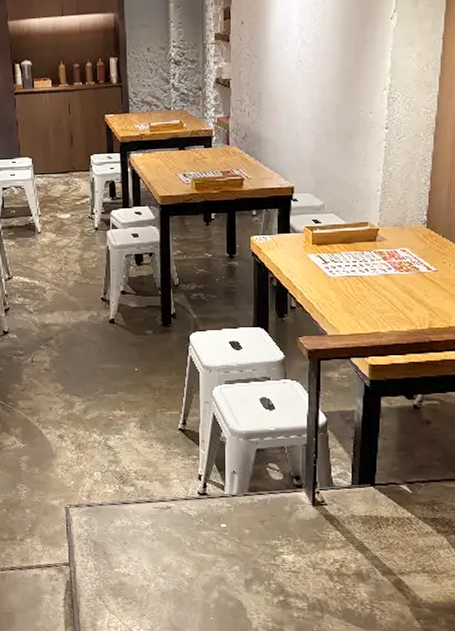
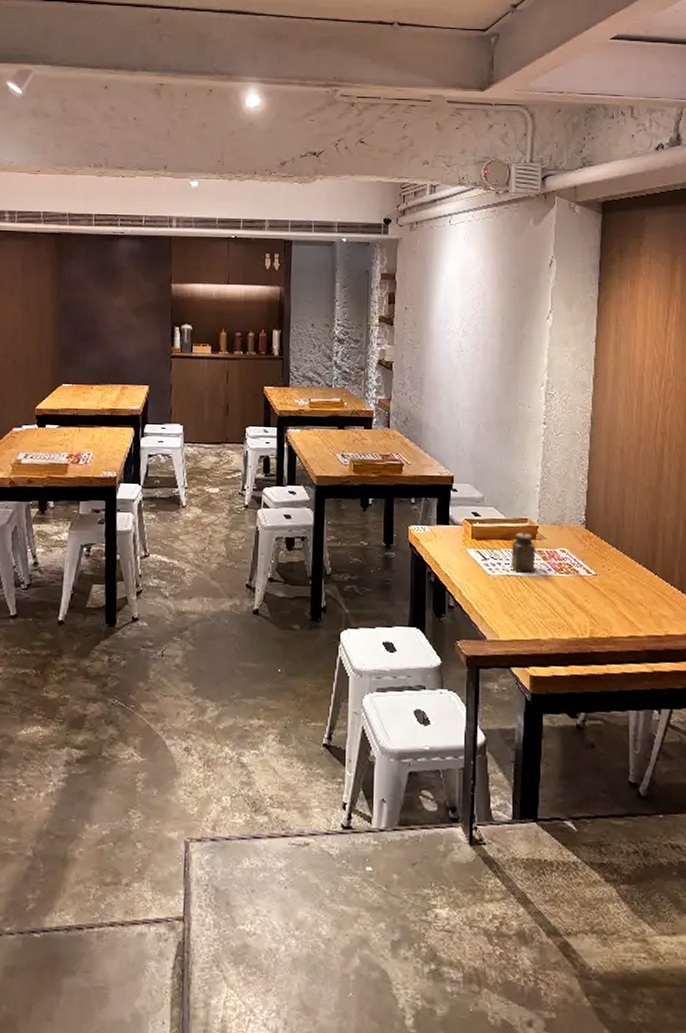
salt shaker: none [351,235,376,273] -> present [511,532,536,573]

